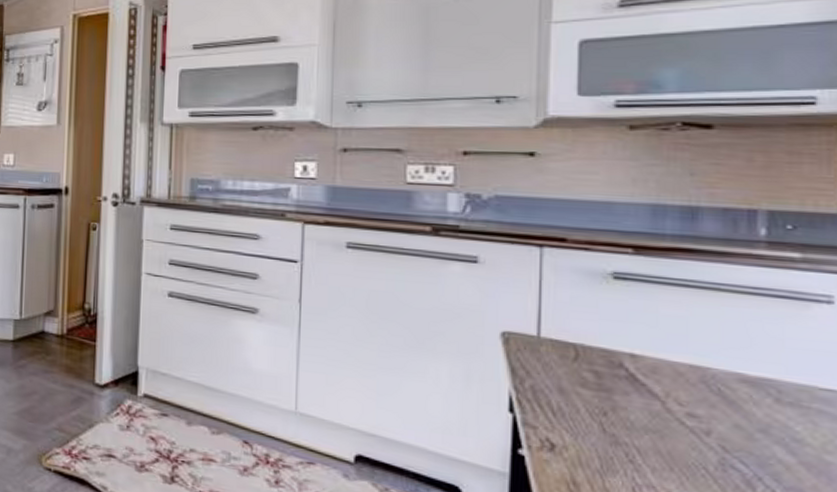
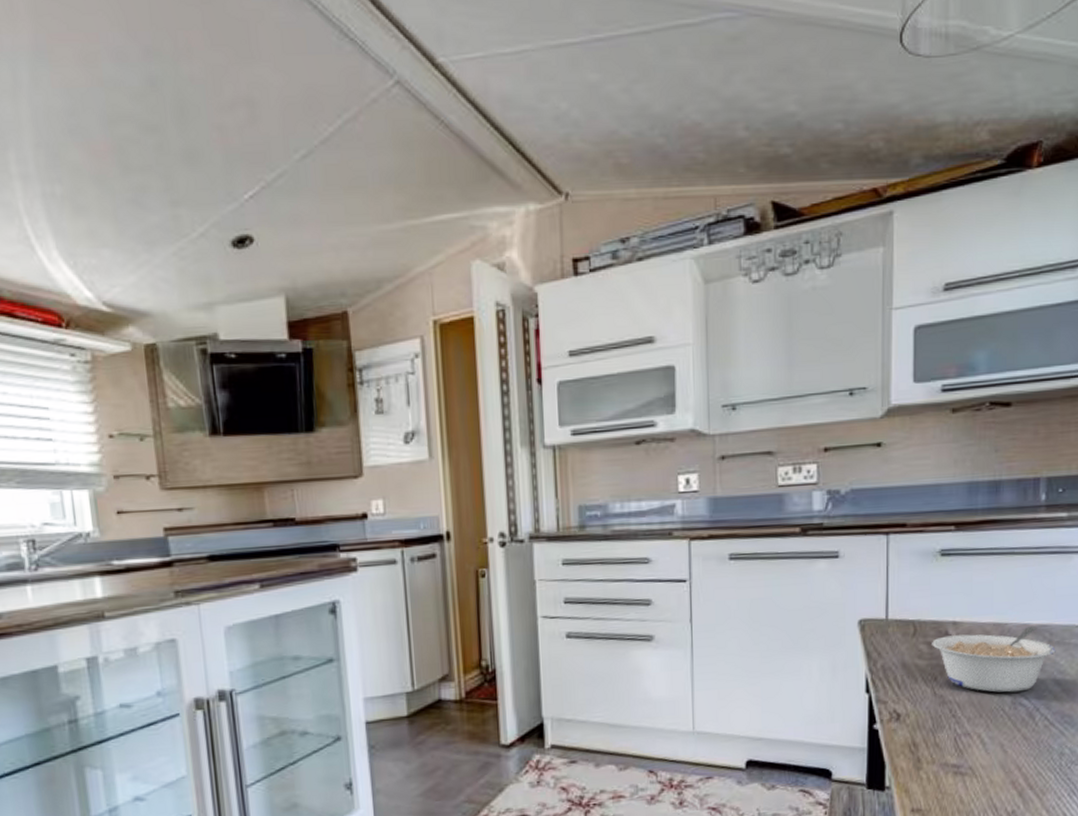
legume: none [600,368,787,453] -> present [932,626,1056,693]

